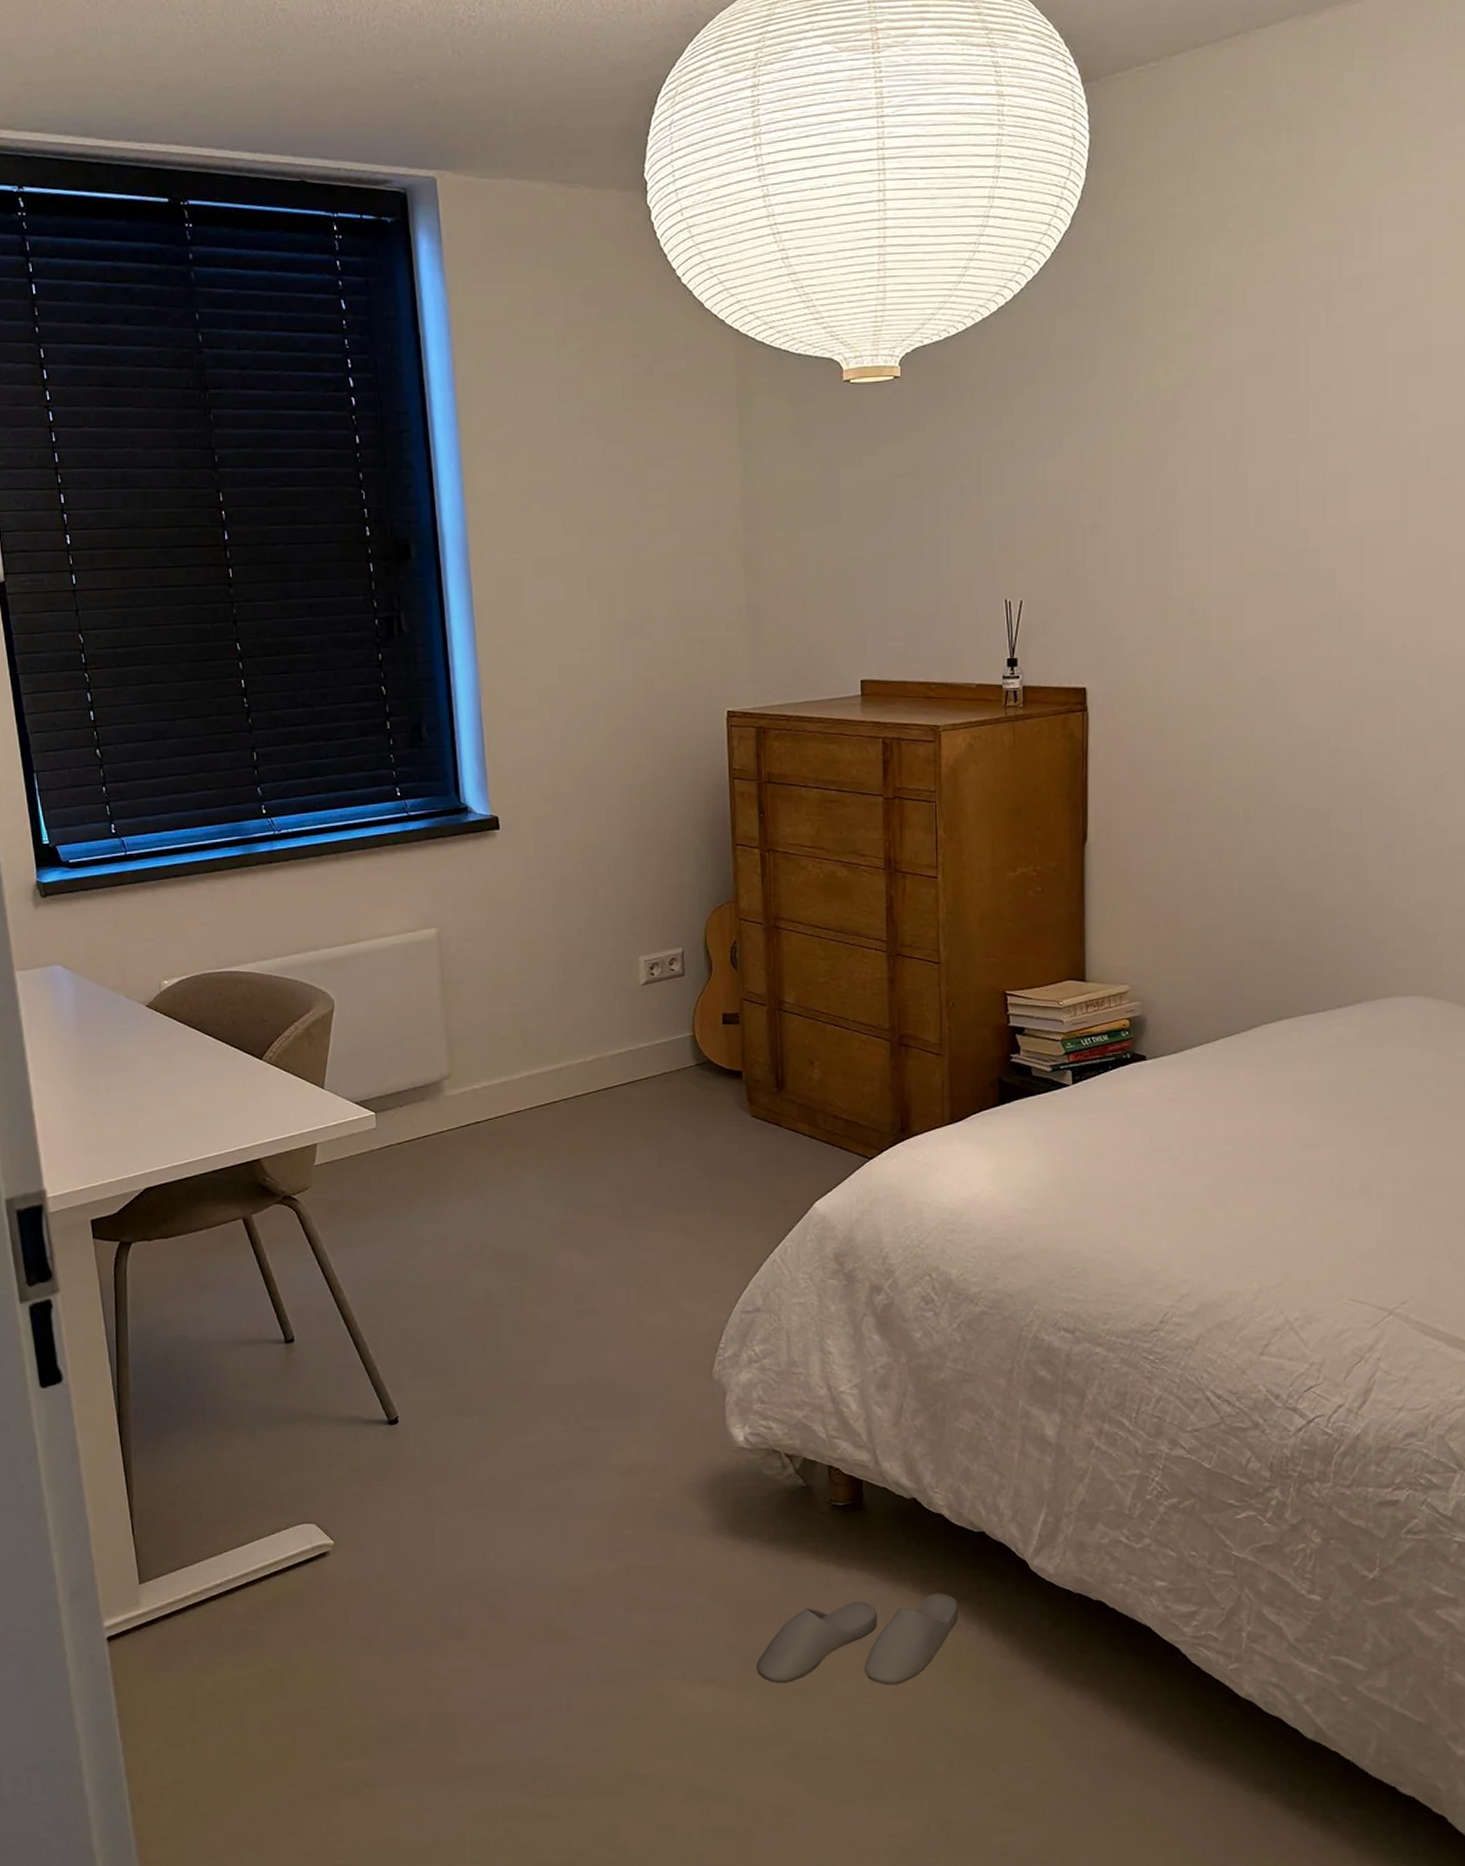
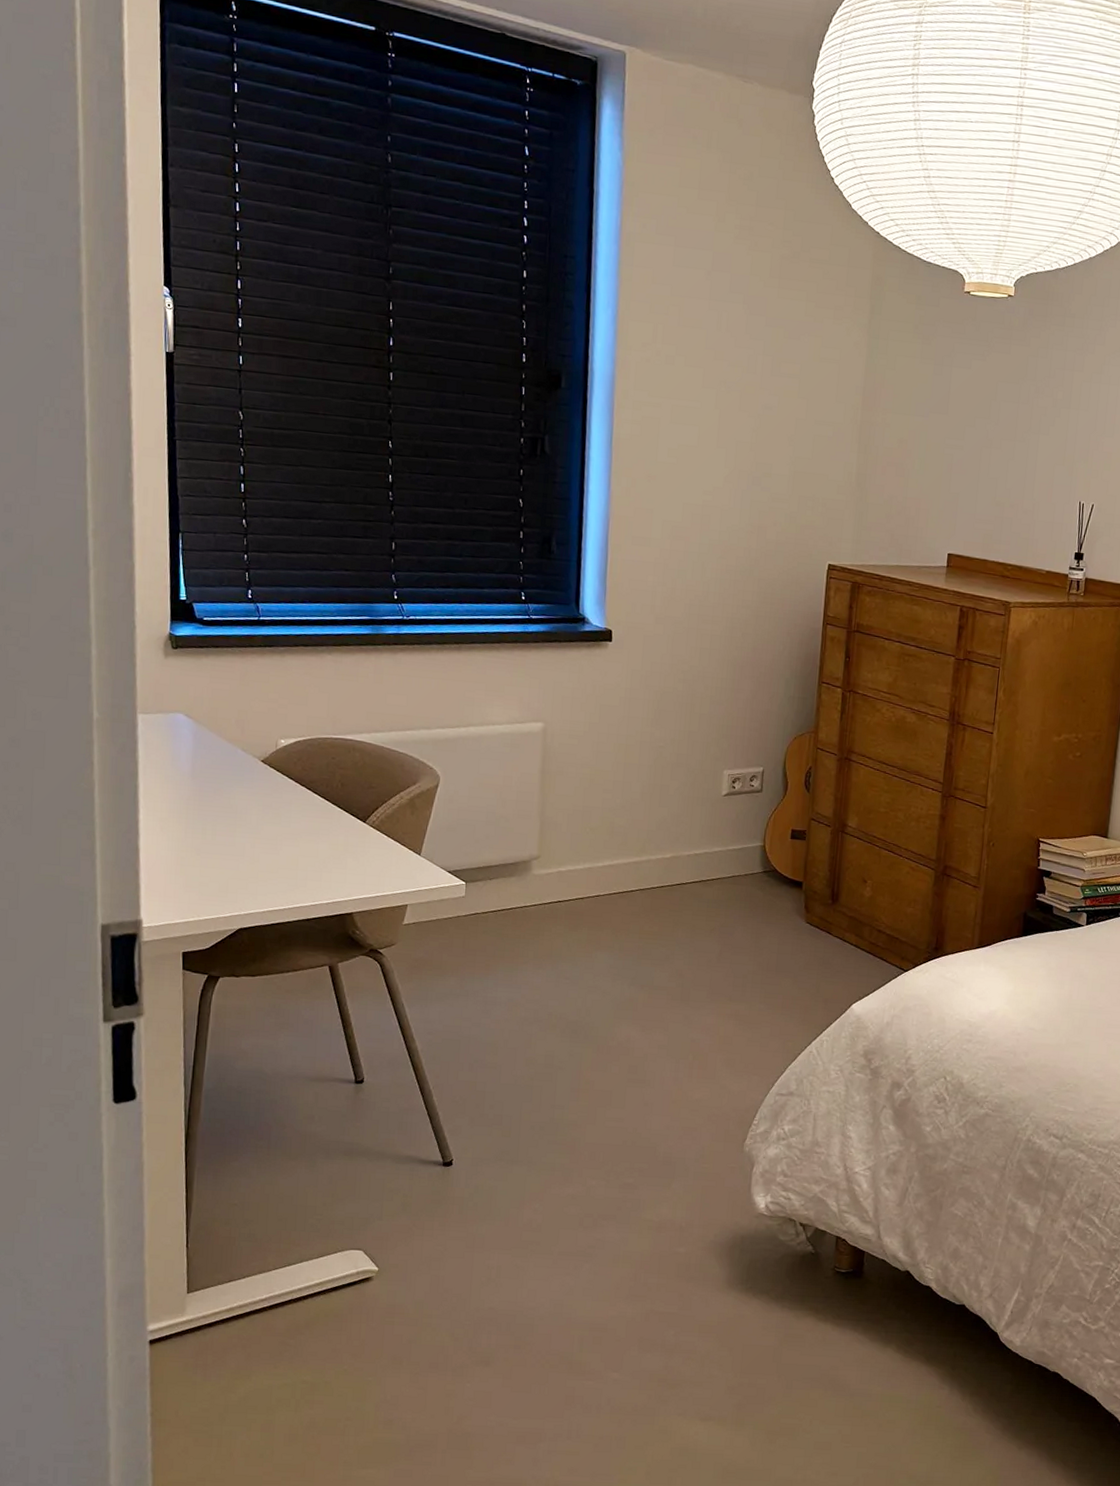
slippers: present [756,1593,958,1685] -> none [751,1355,934,1433]

